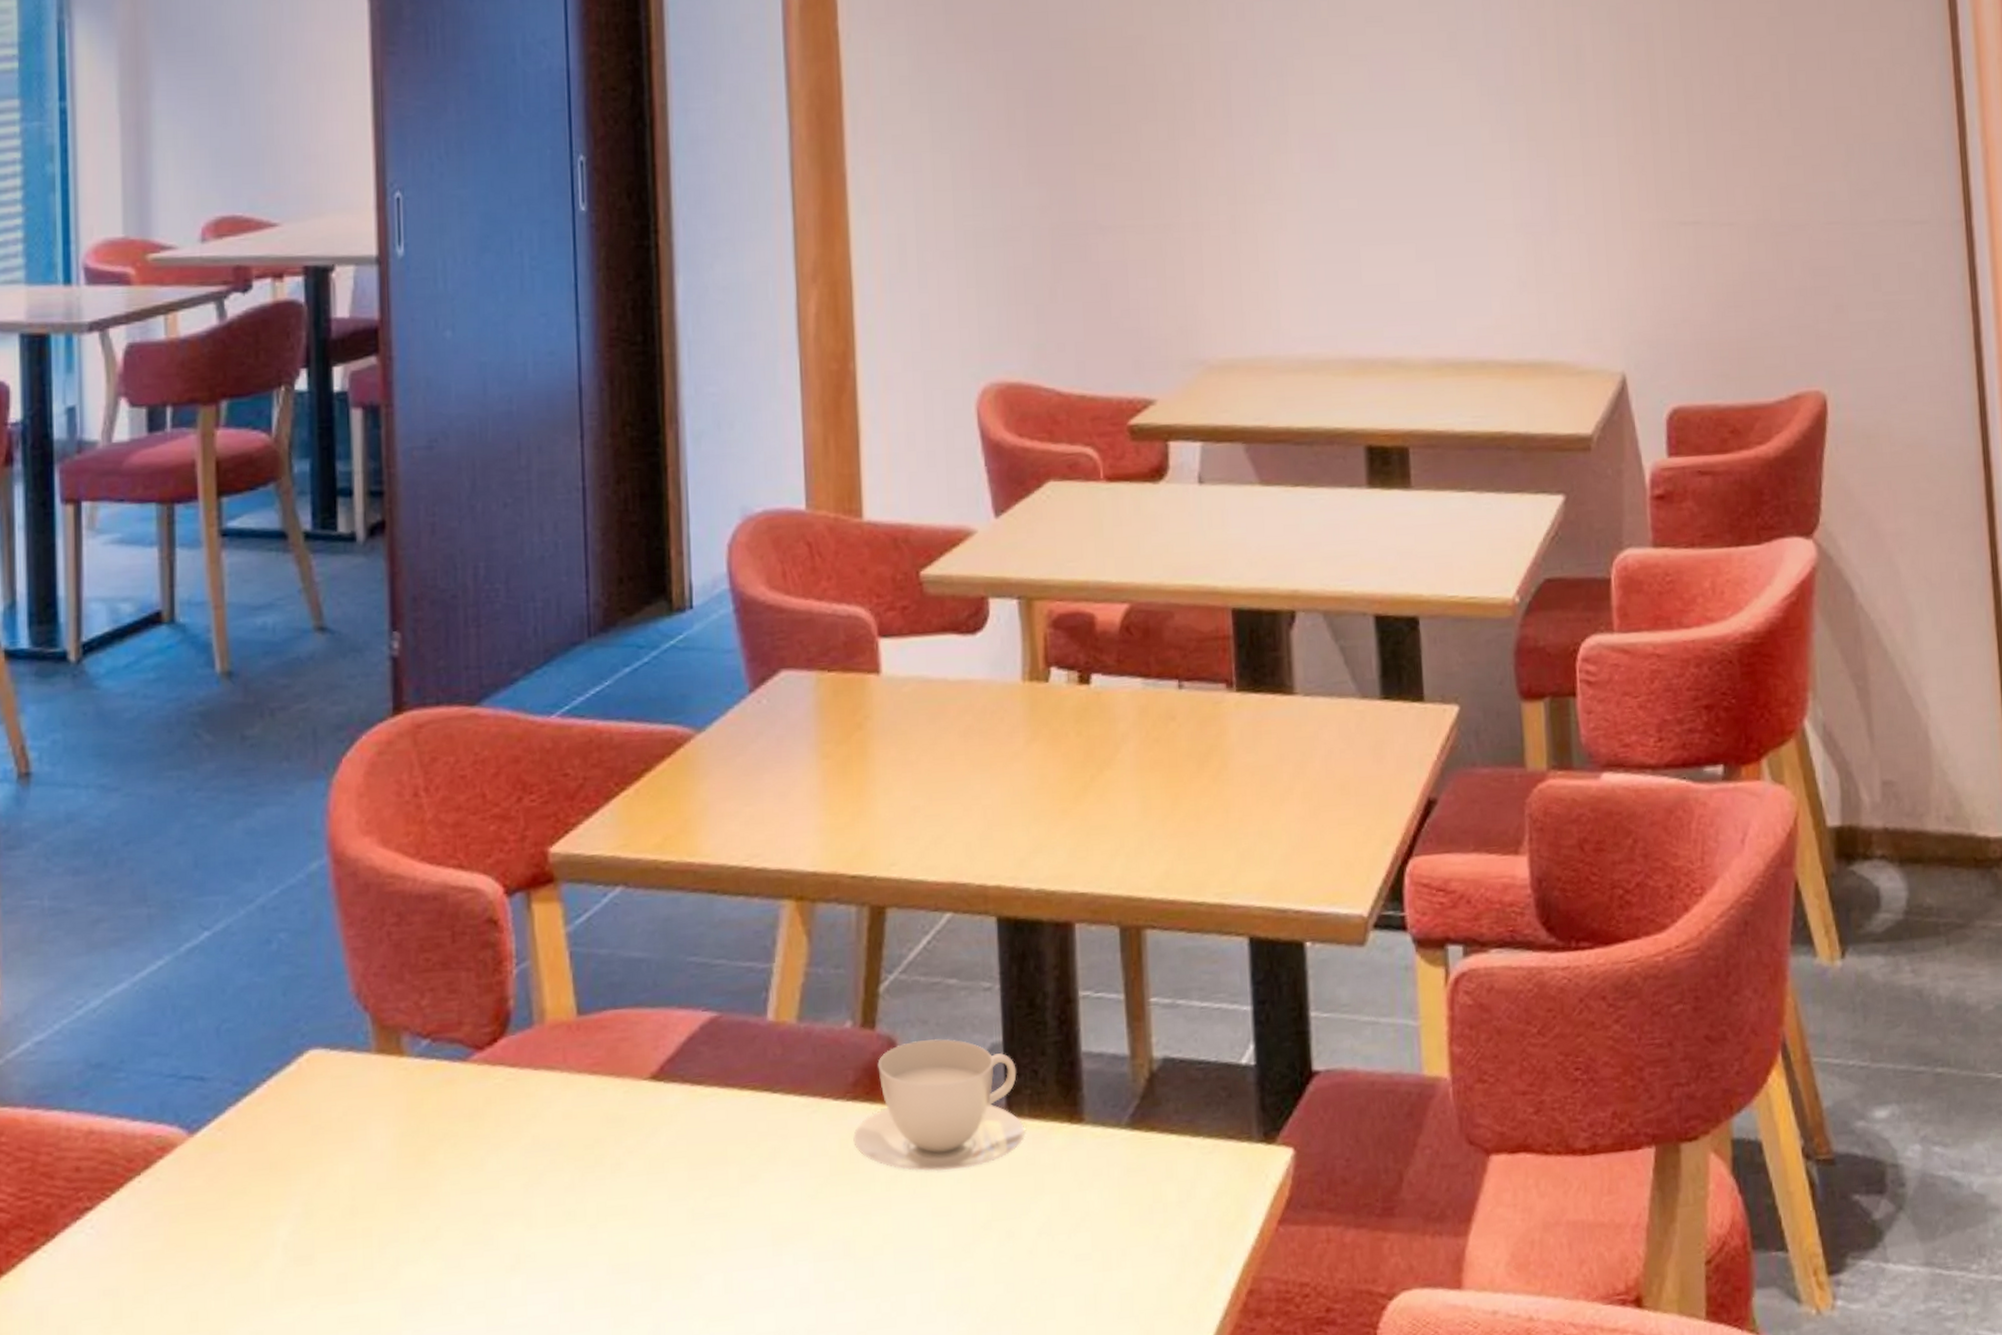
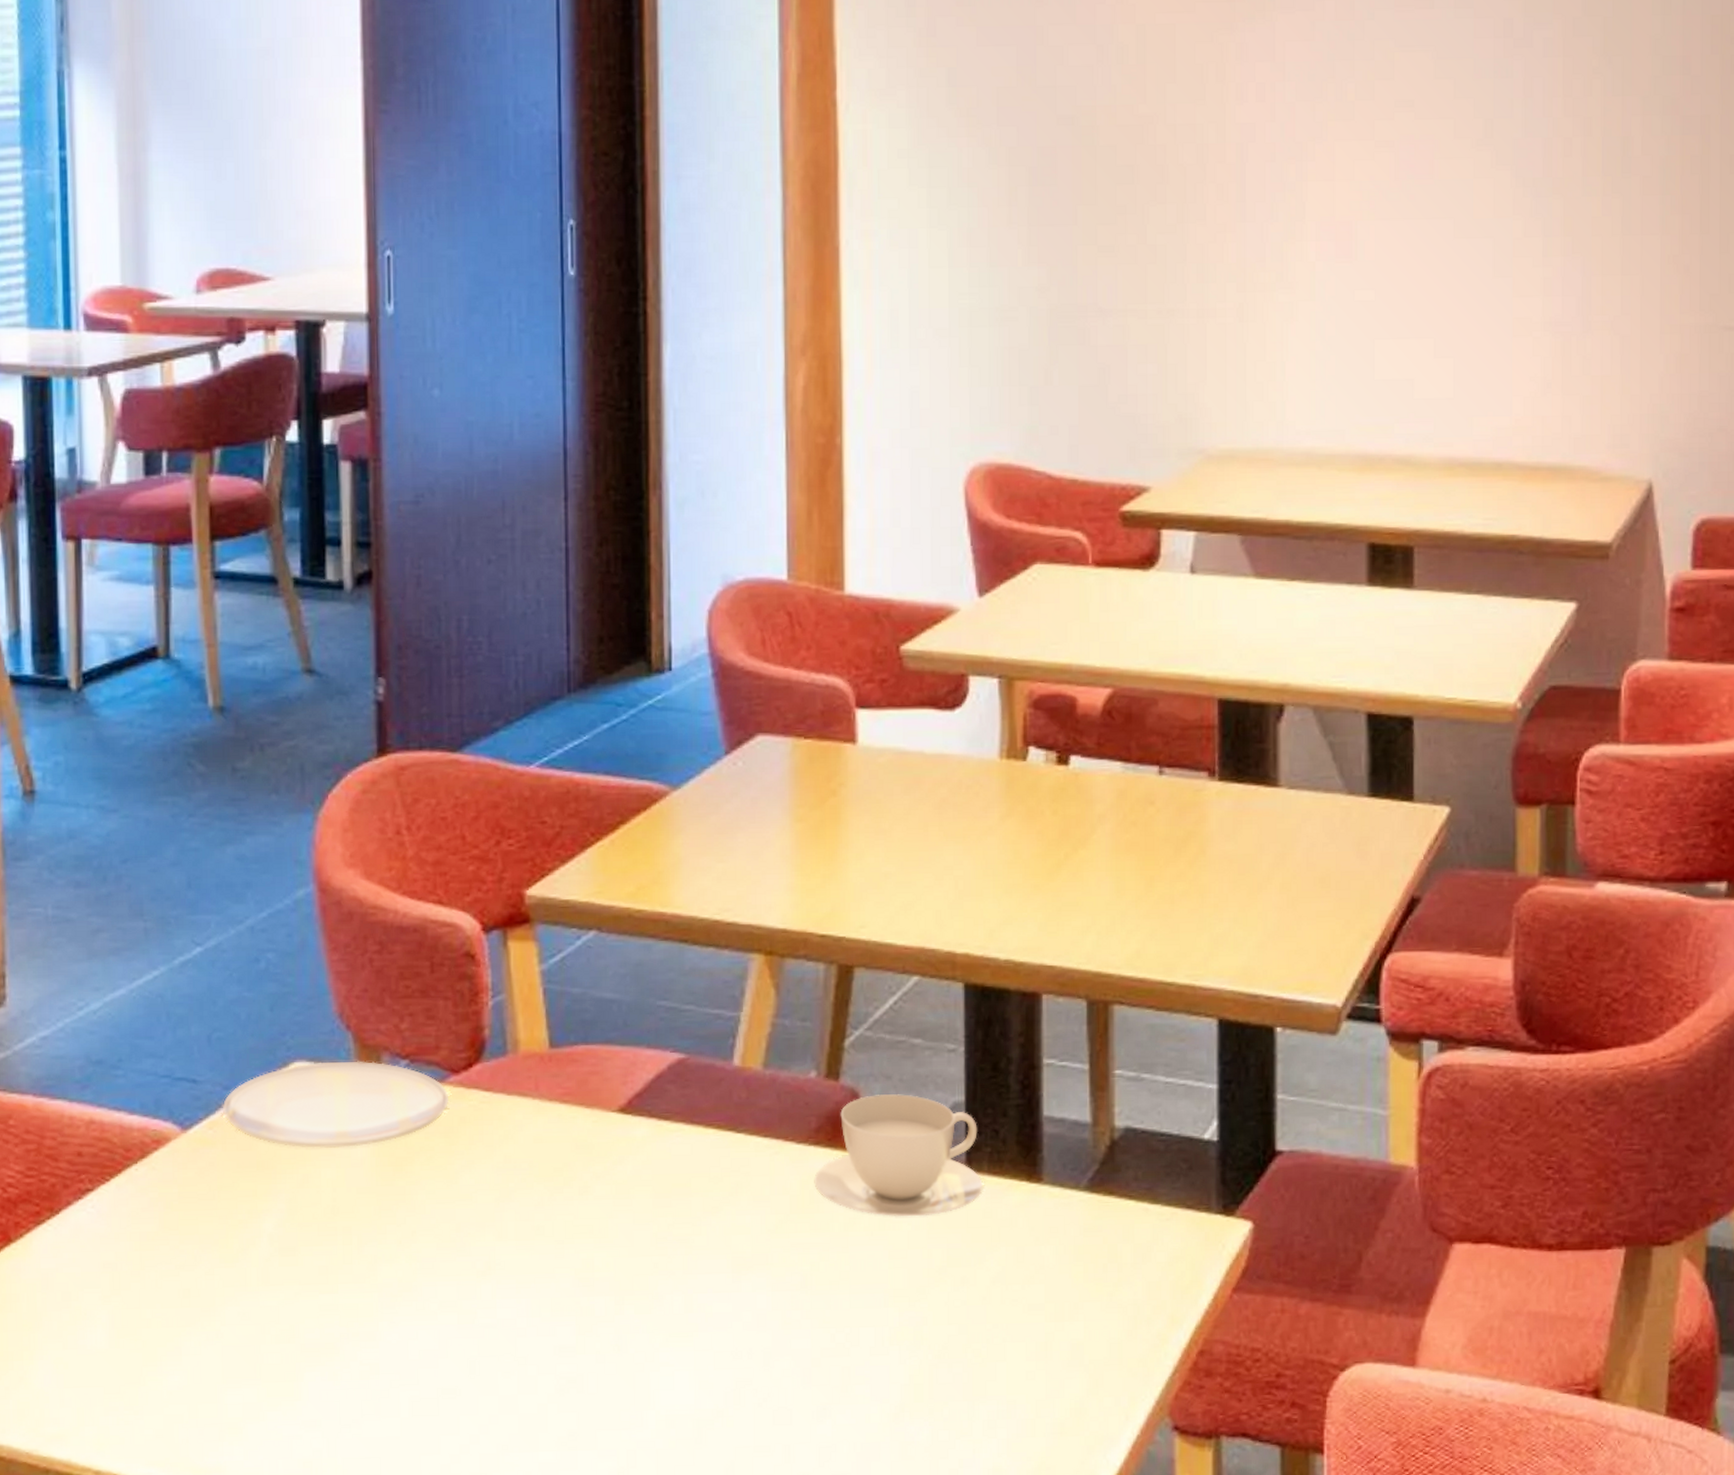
plate: none [232,1043,474,1144] -> present [222,1061,450,1148]

